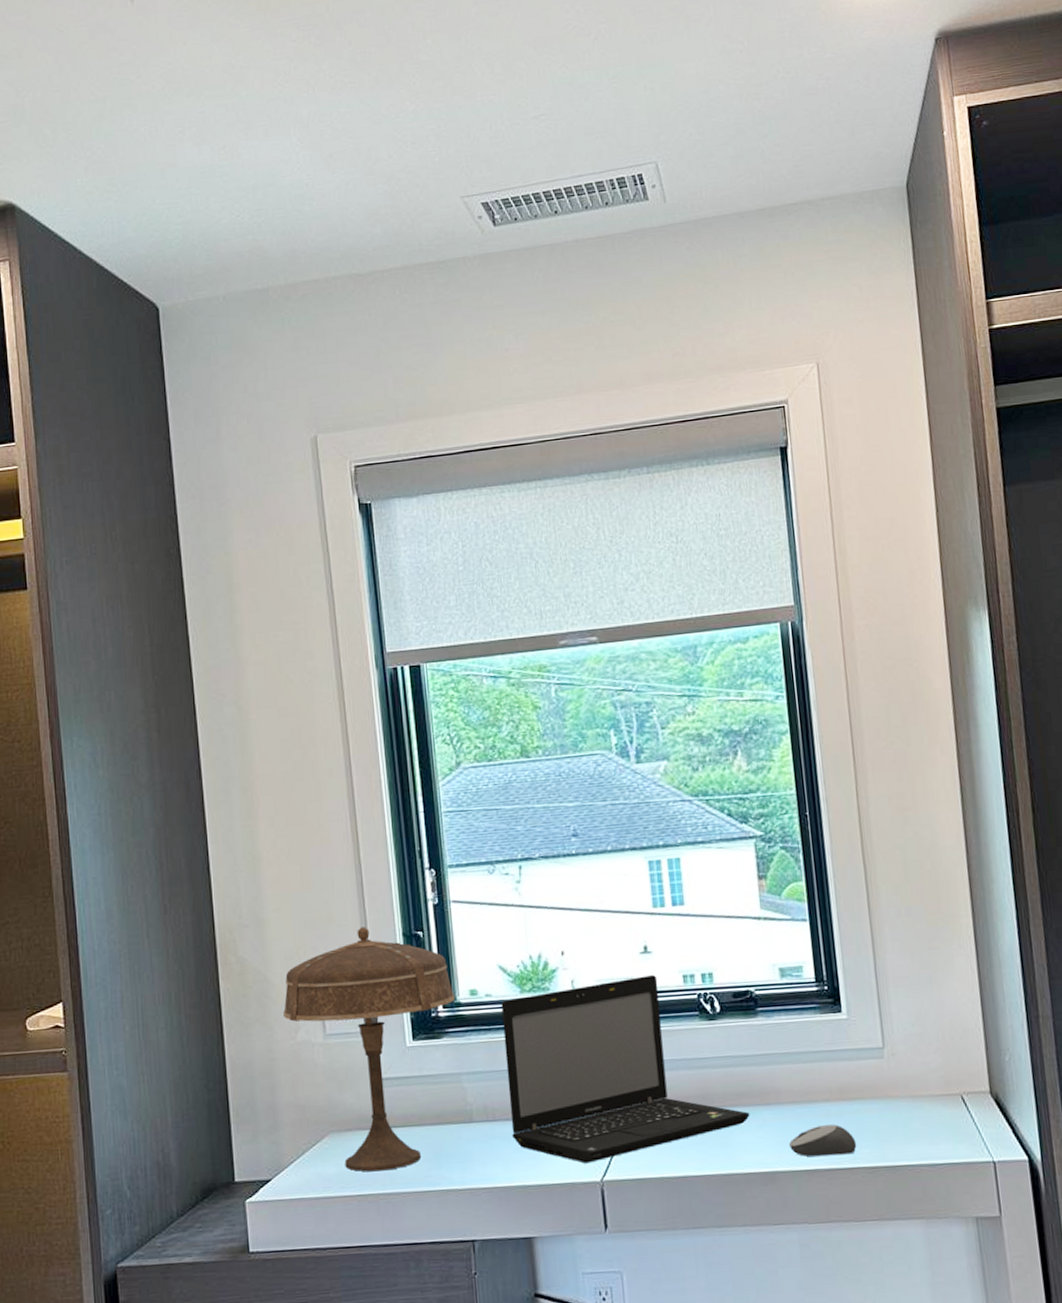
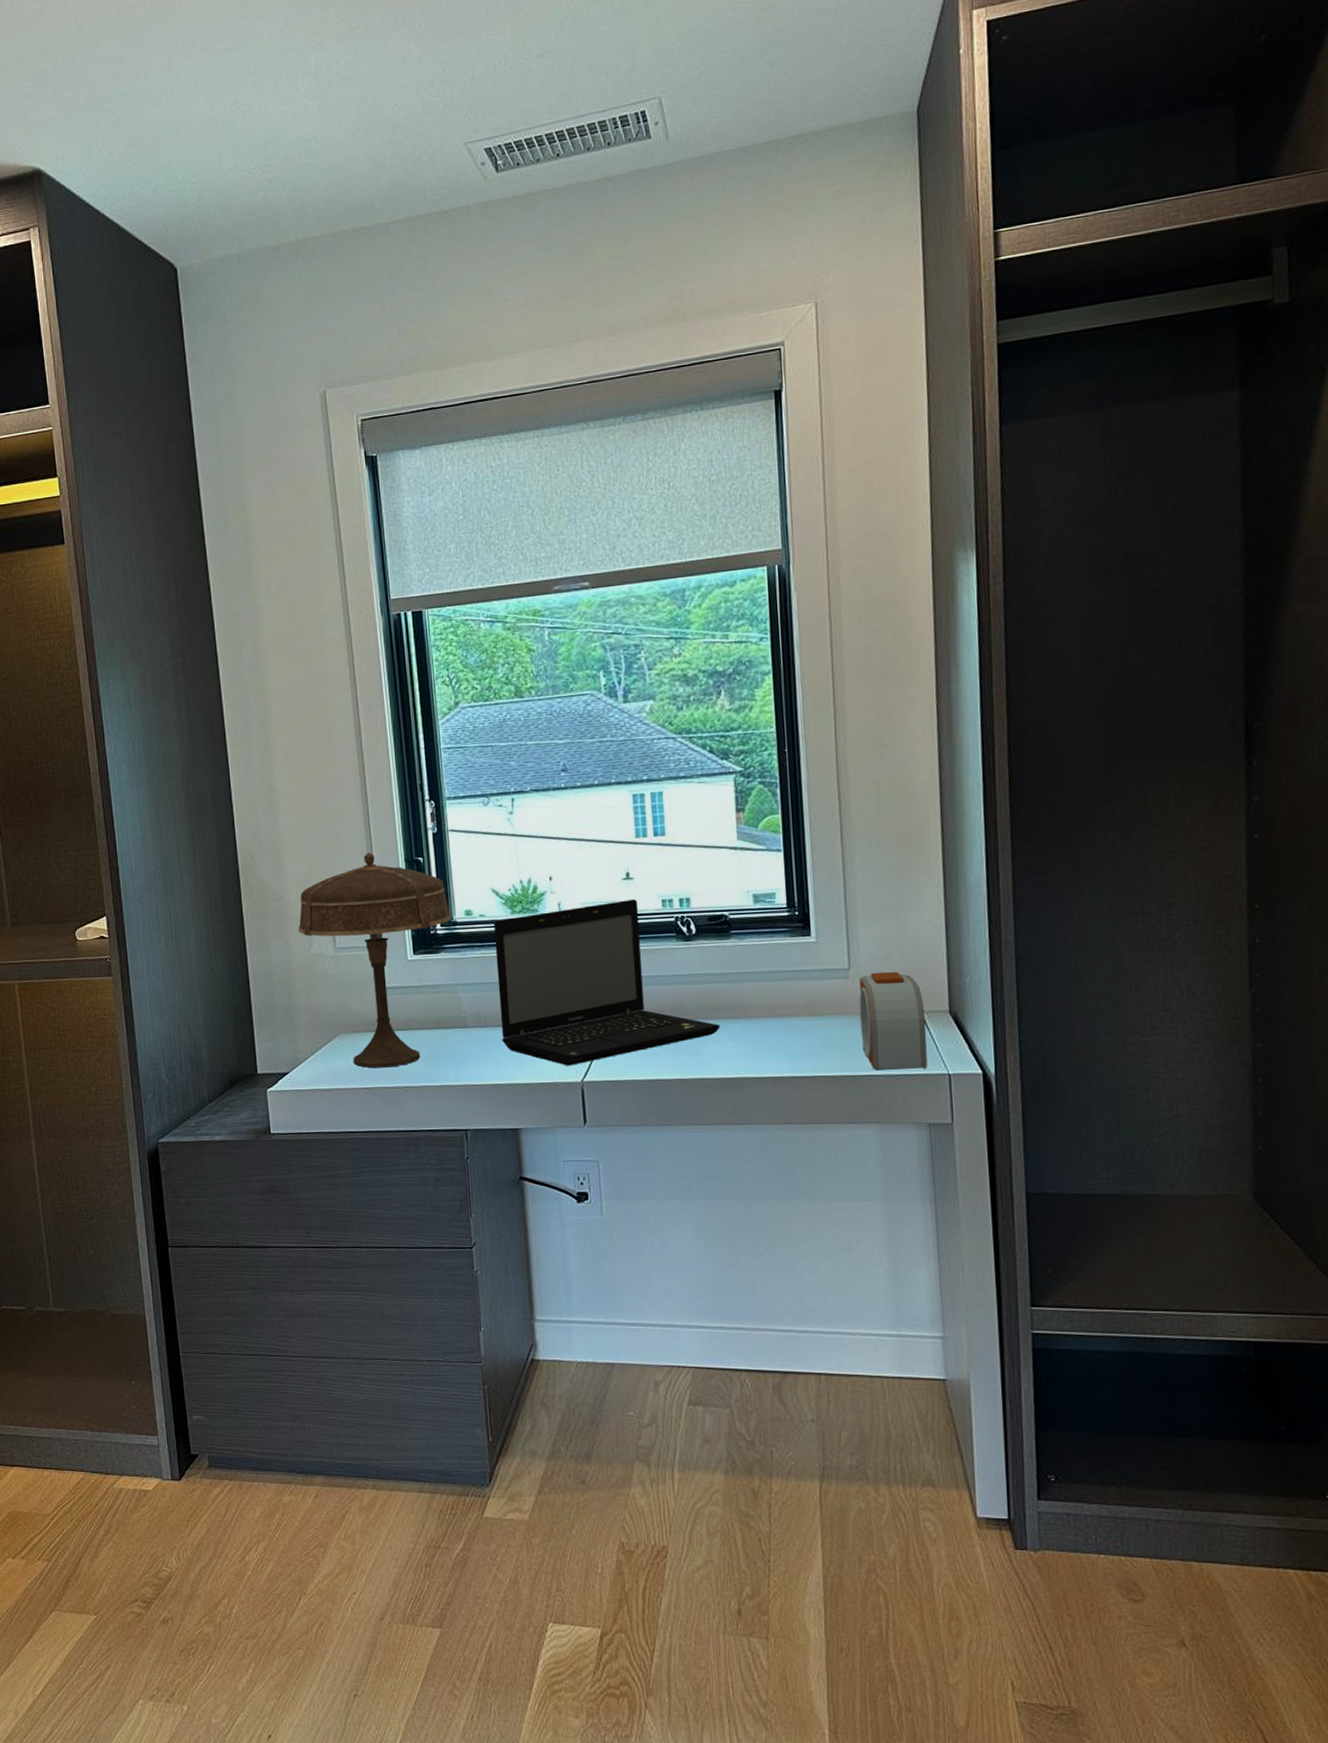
computer mouse: present [788,1124,857,1157] -> none [755,1037,819,1066]
alarm clock: none [894,1049,971,1158] -> present [859,971,928,1070]

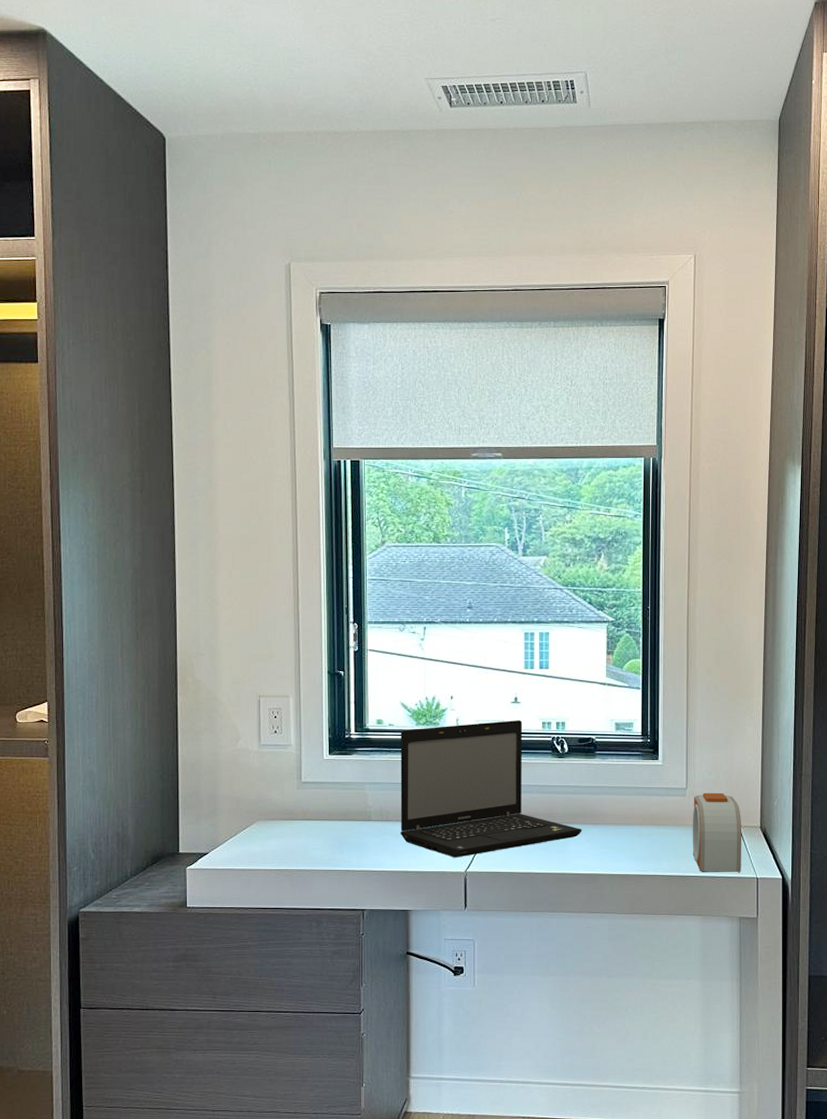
table lamp: present [297,852,452,1068] -> none [227,663,365,853]

